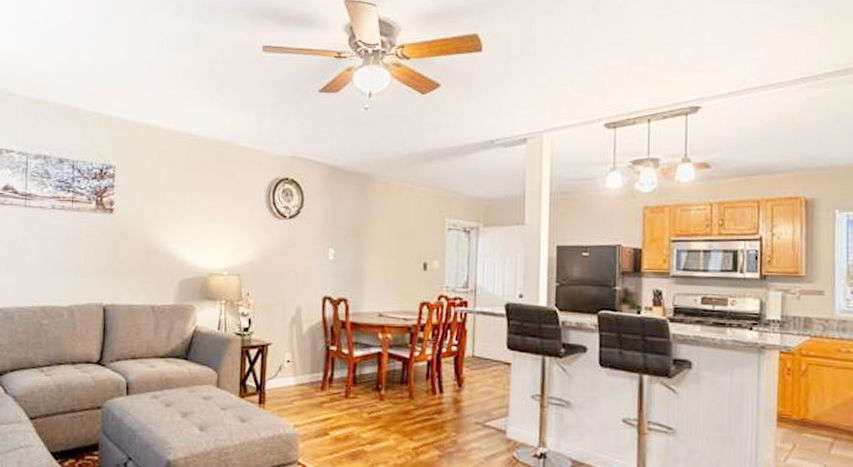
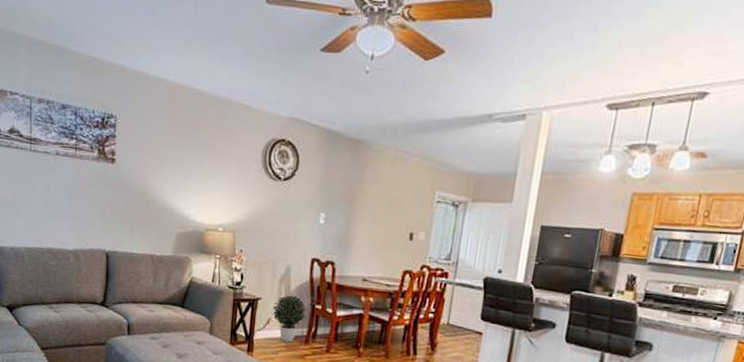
potted plant: none [284,338,321,390] -> present [272,295,306,343]

